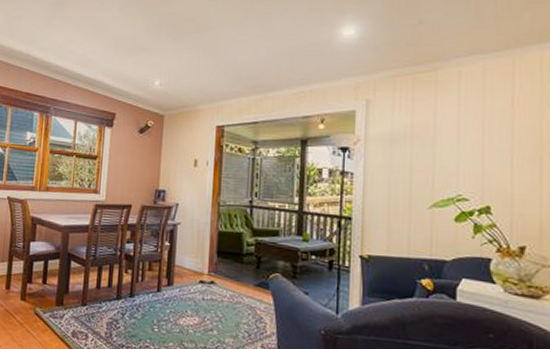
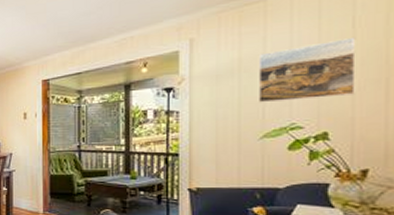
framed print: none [428,115,515,172] -> present [258,36,356,103]

